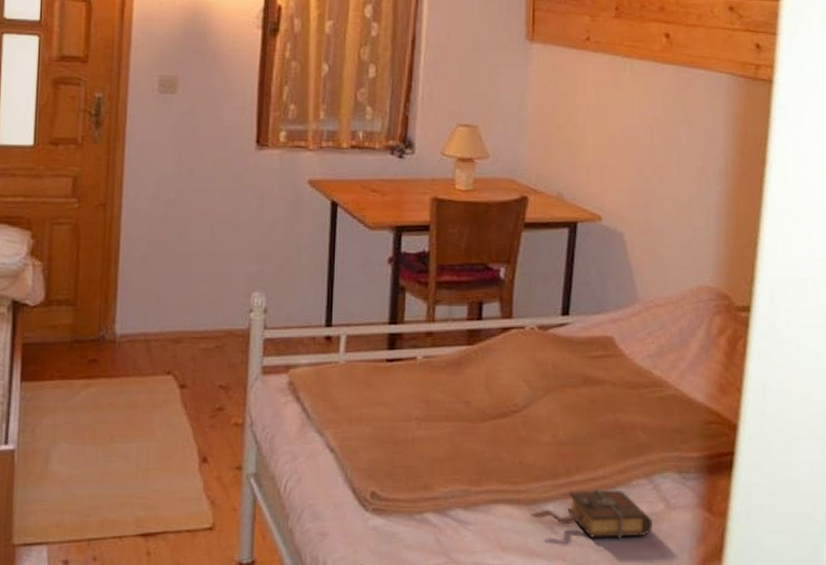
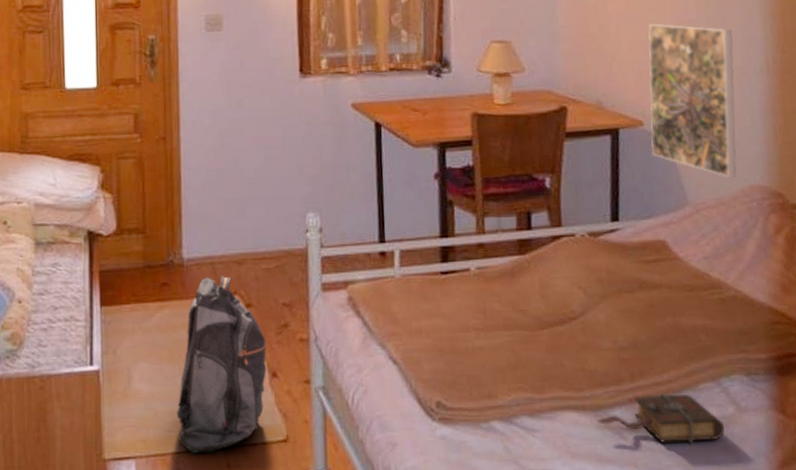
backpack: none [97,355,199,539] -> present [177,276,267,453]
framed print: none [607,117,696,277] -> present [648,23,737,177]

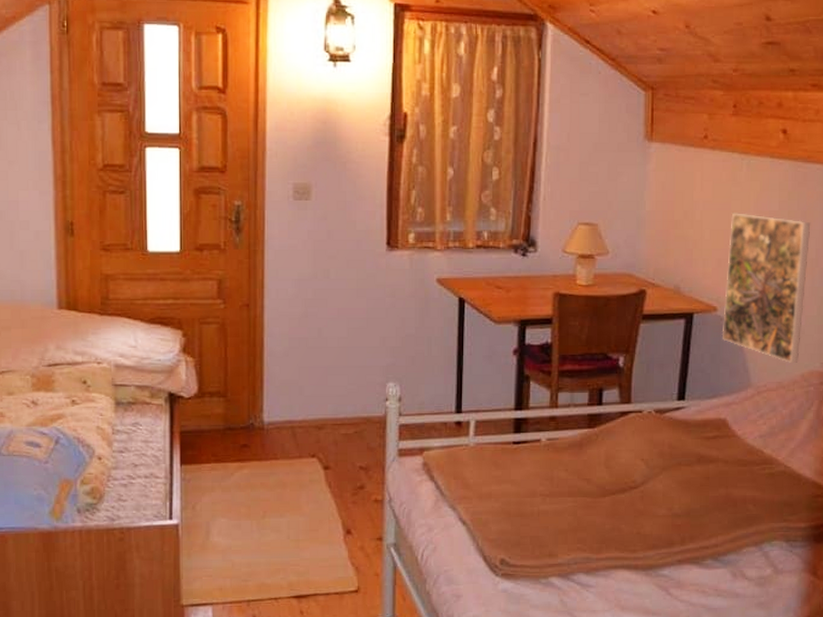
backpack: present [177,276,267,453] -> none [254,440,343,600]
book: present [596,393,725,445] -> none [646,555,762,601]

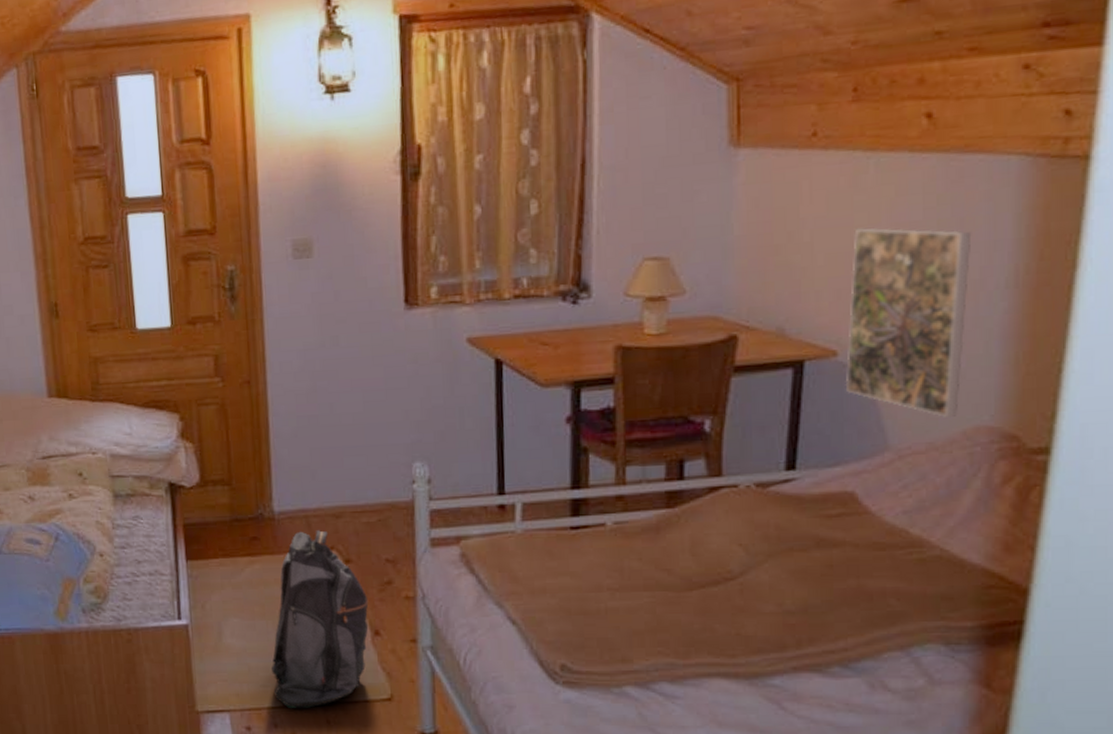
backpack: none [254,440,343,600] -> present [272,530,369,708]

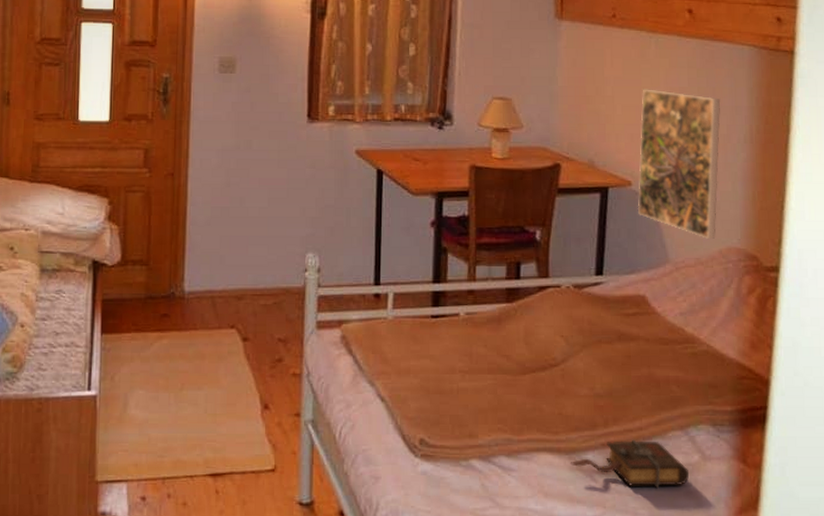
backpack: present [272,530,369,708] -> none [170,310,261,478]
book: none [751,662,911,718] -> present [570,439,690,489]

